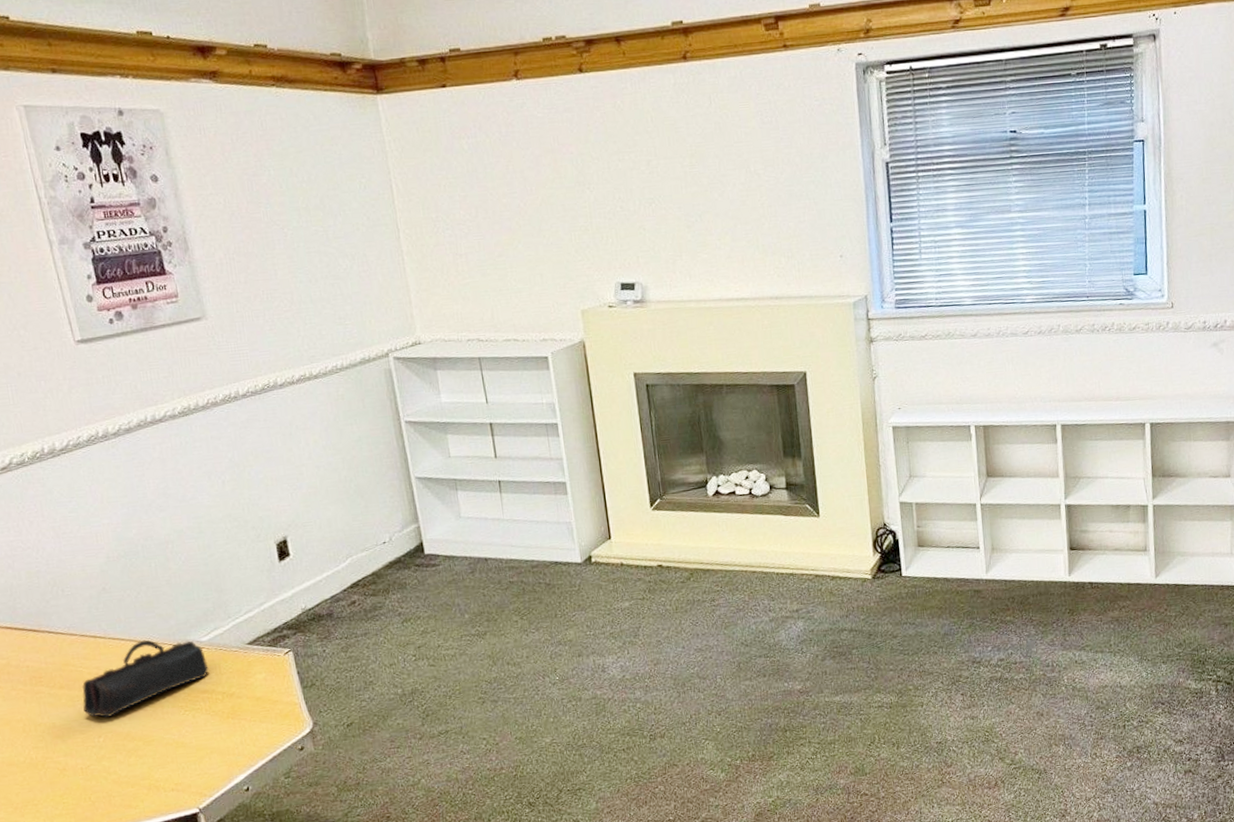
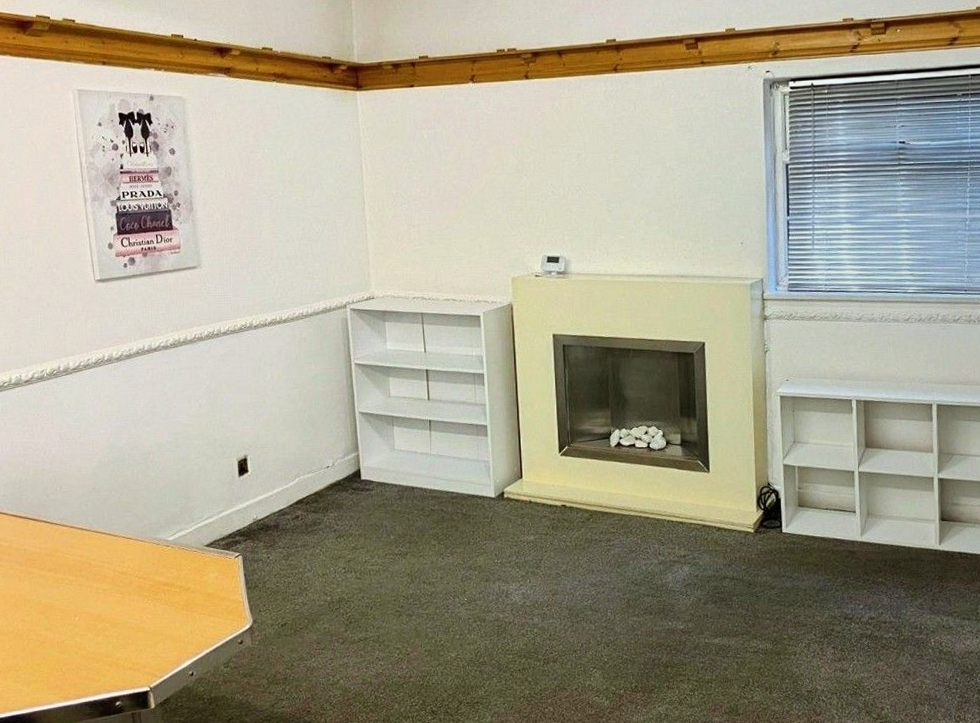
pencil case: present [81,639,209,718] -> none [65,535,171,599]

